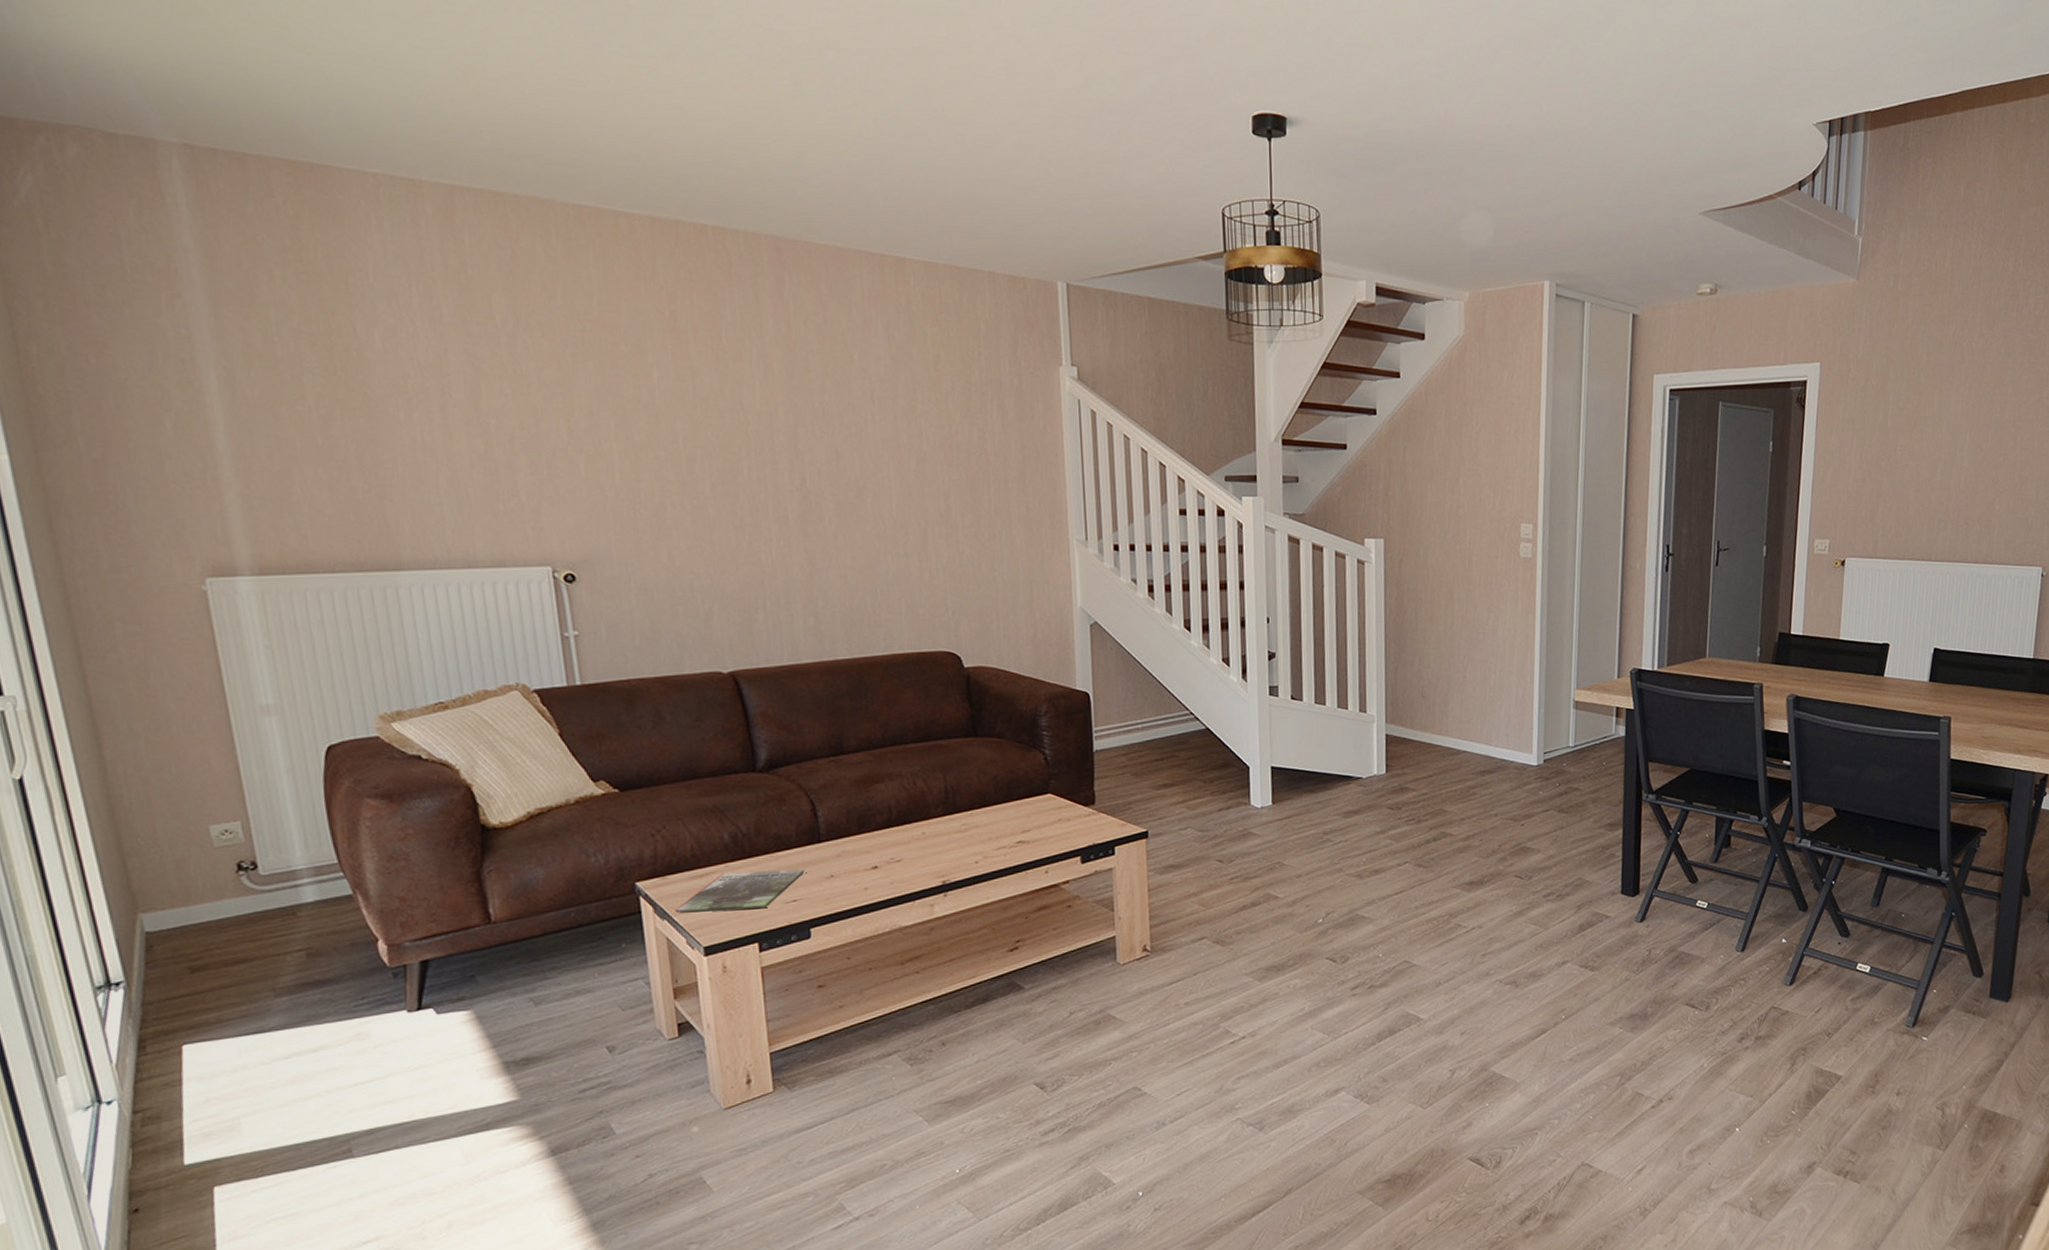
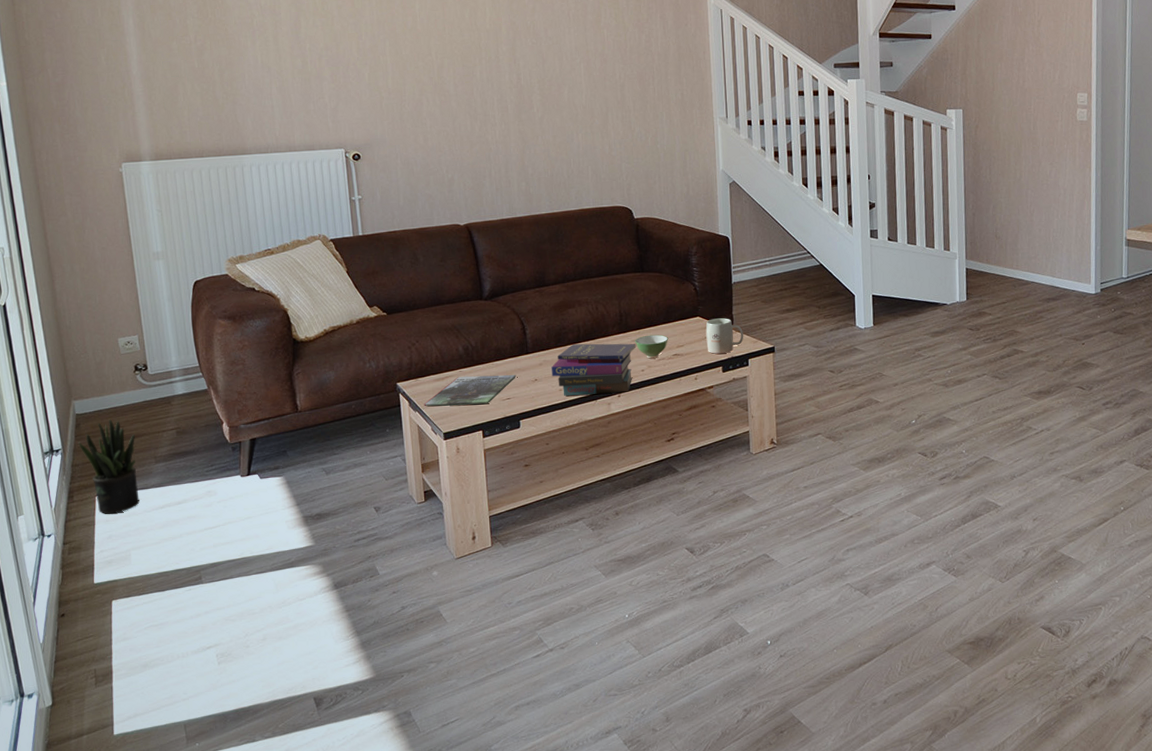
potted plant: none [151,938,252,1070] -> present [78,419,140,514]
books: none [853,827,968,896] -> present [551,343,636,396]
bowl: none [966,816,1011,847] -> present [635,334,669,359]
mug: none [1059,795,1109,841] -> present [705,318,744,354]

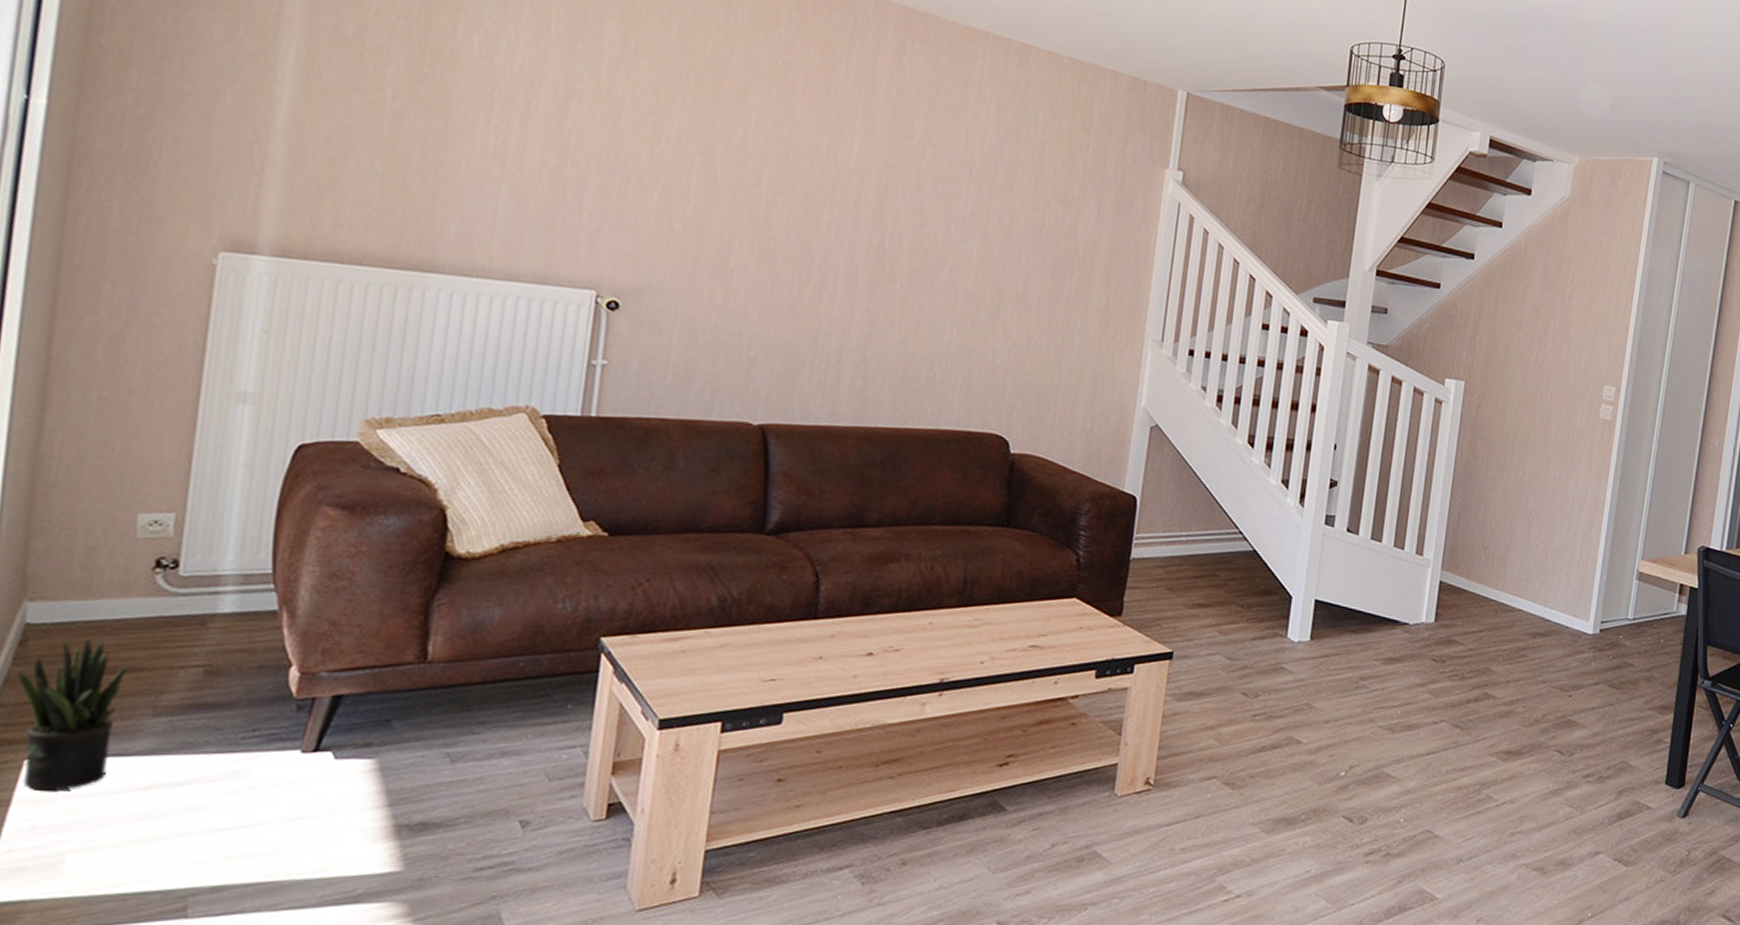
magazine: present [424,374,517,407] -> none [637,639,792,685]
books: present [551,343,636,396] -> none [845,613,980,690]
bowl: present [635,334,669,359] -> none [978,614,1028,648]
mug: present [705,318,744,354] -> none [1079,603,1135,653]

